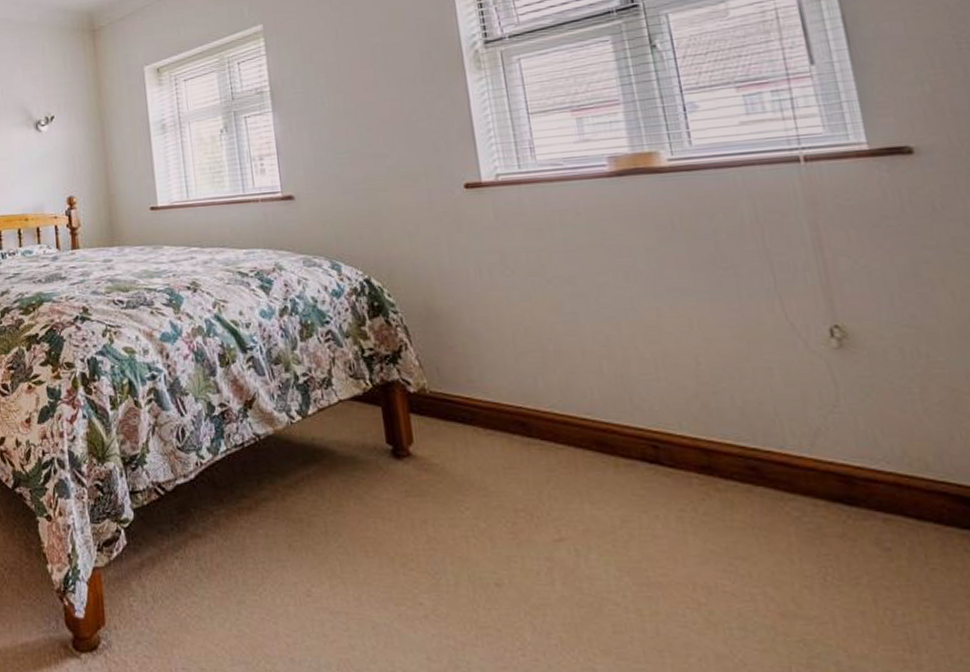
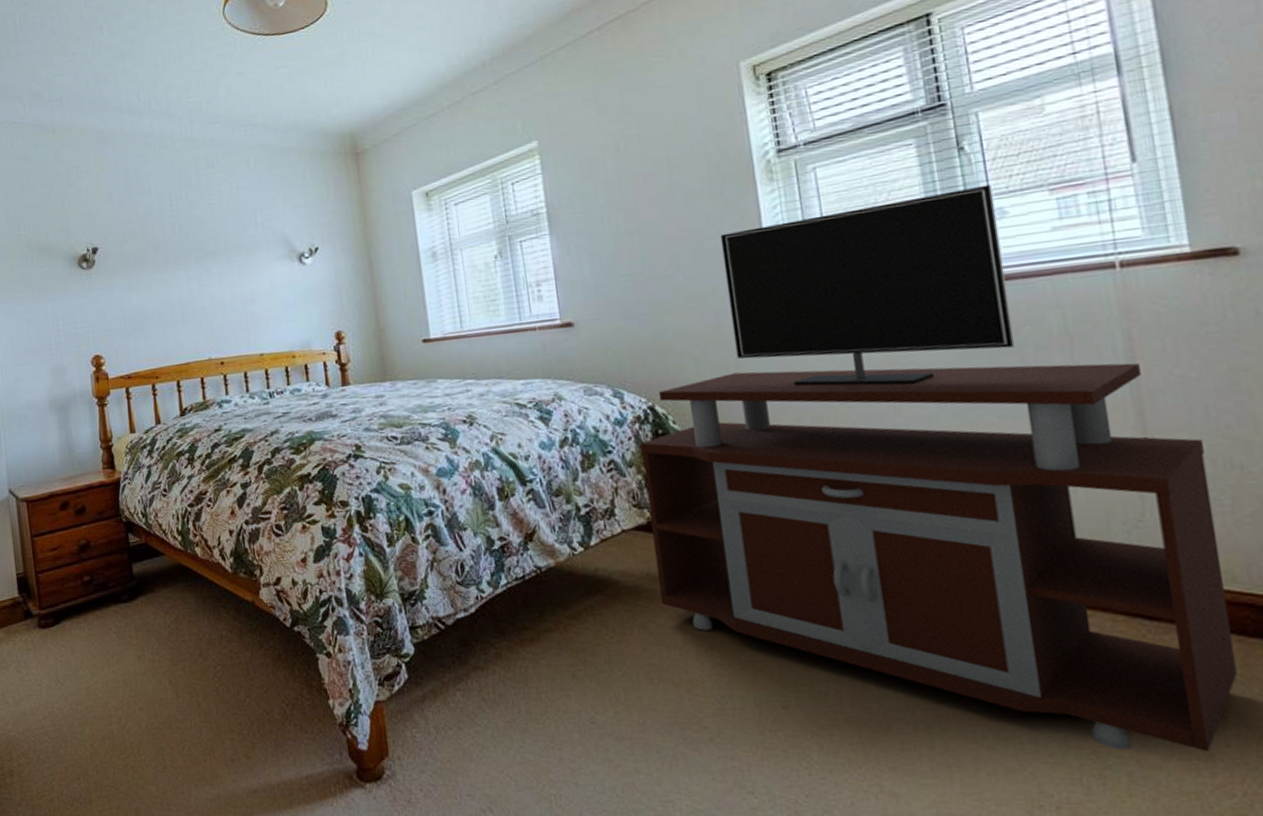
tv stand: none [356,80,936,643] -> present [639,184,1237,752]

